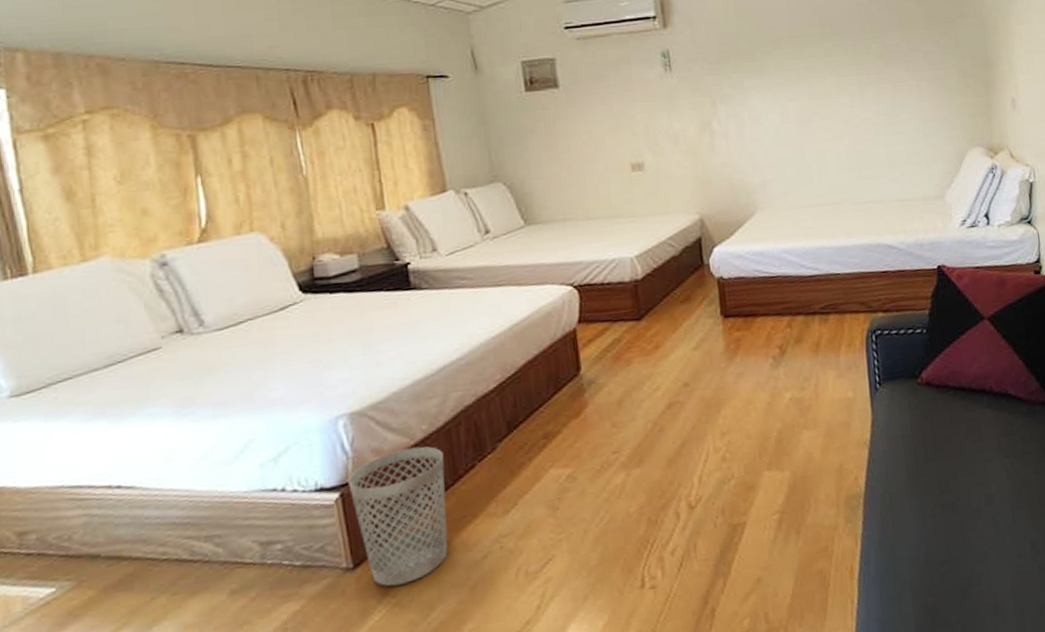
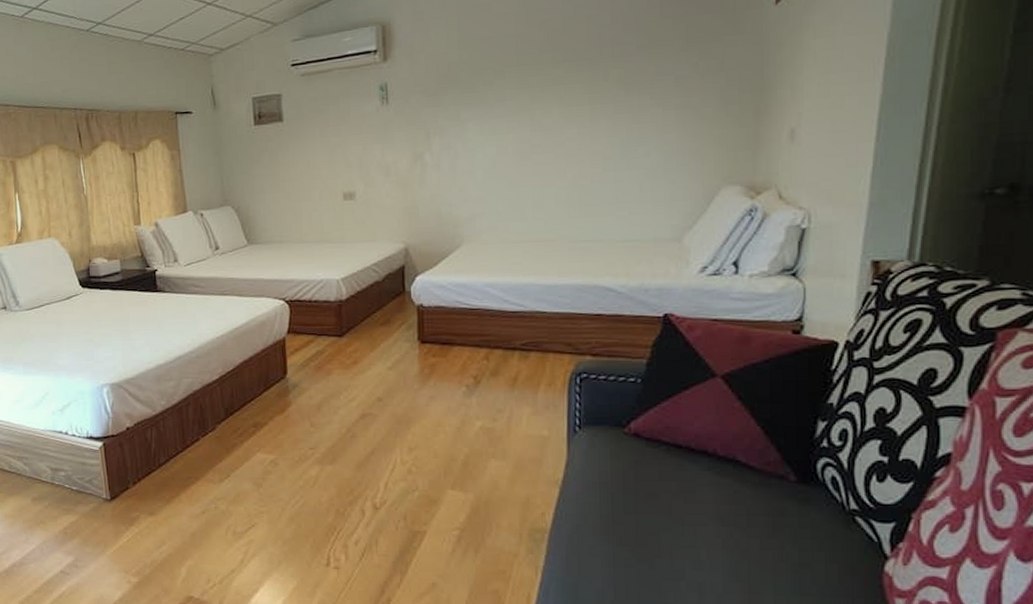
wastebasket: present [348,446,448,587] -> none [108,417,177,520]

